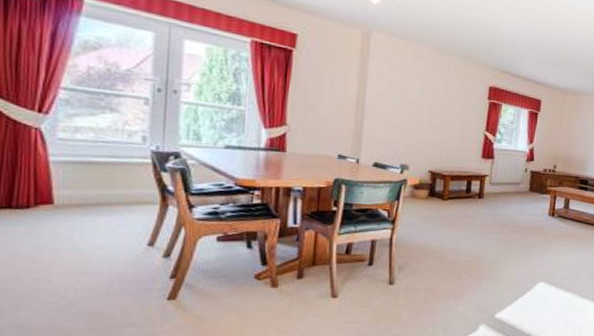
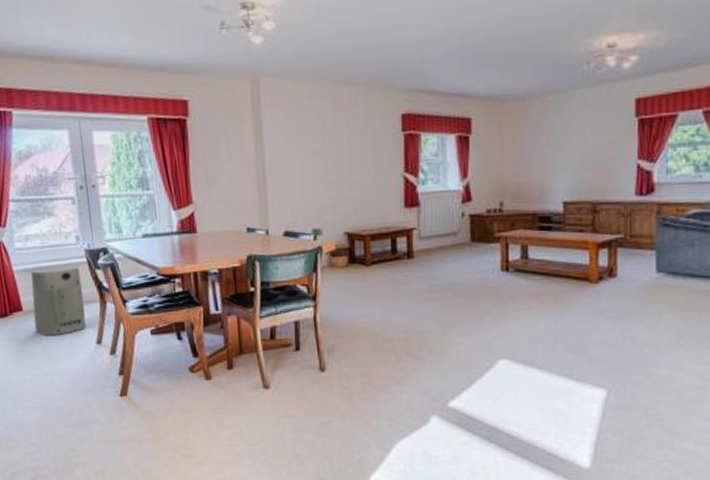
air purifier: none [66,163,140,234] -> present [31,266,86,337]

